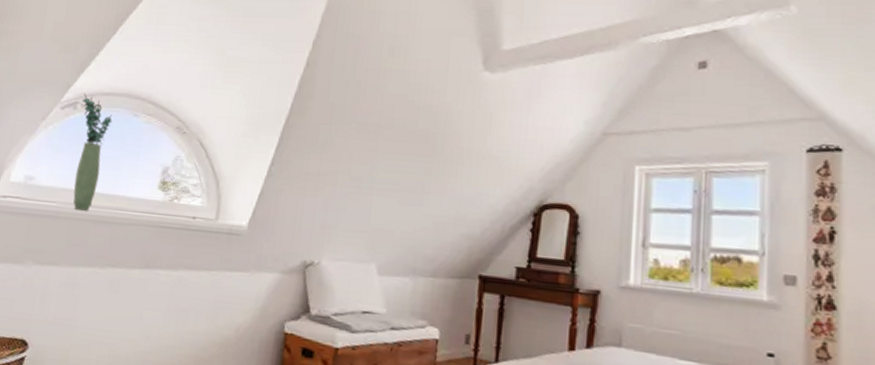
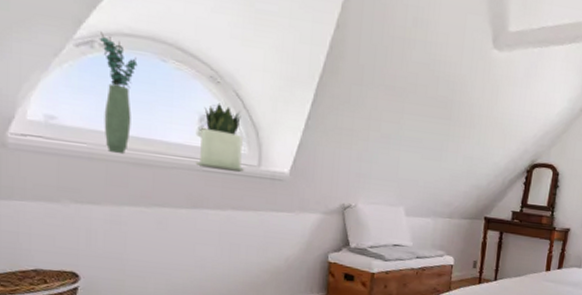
planter: none [153,153,203,228] -> present [195,103,245,173]

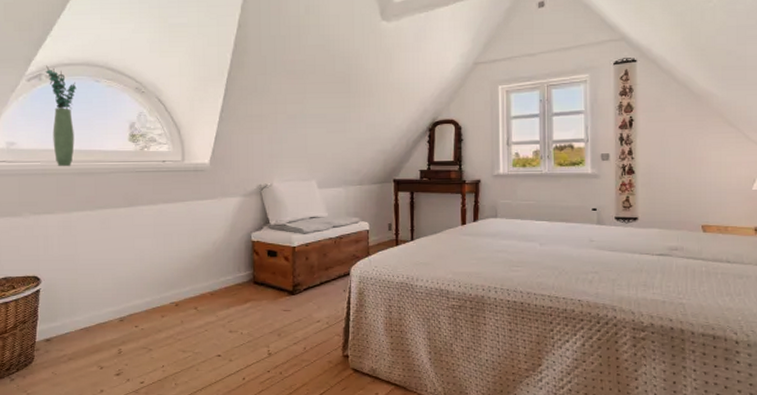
planter: present [195,103,245,173] -> none [129,110,171,169]

